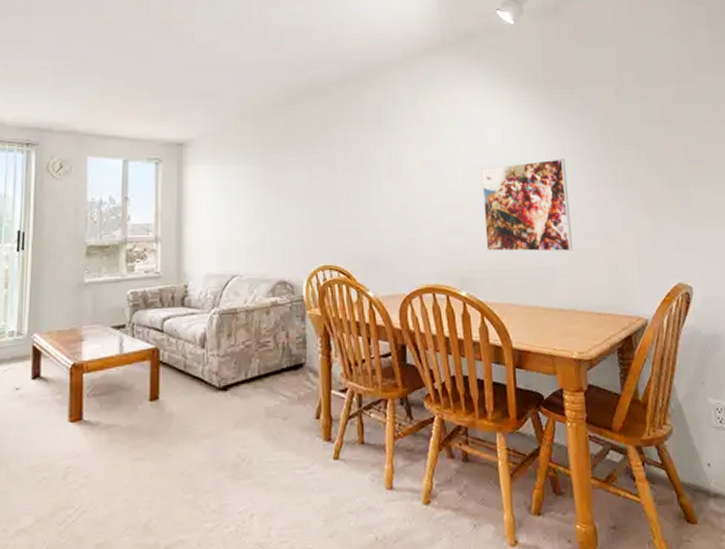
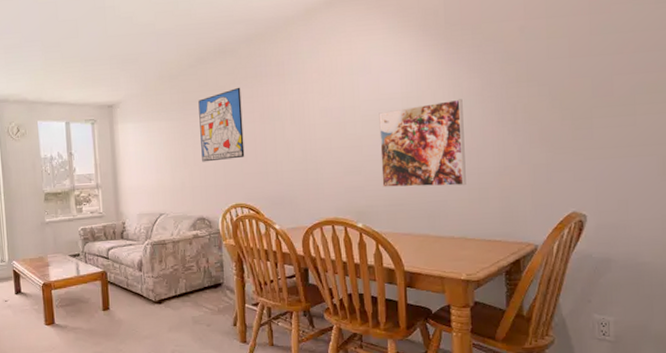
wall art: none [285,131,336,215] -> present [198,87,245,162]

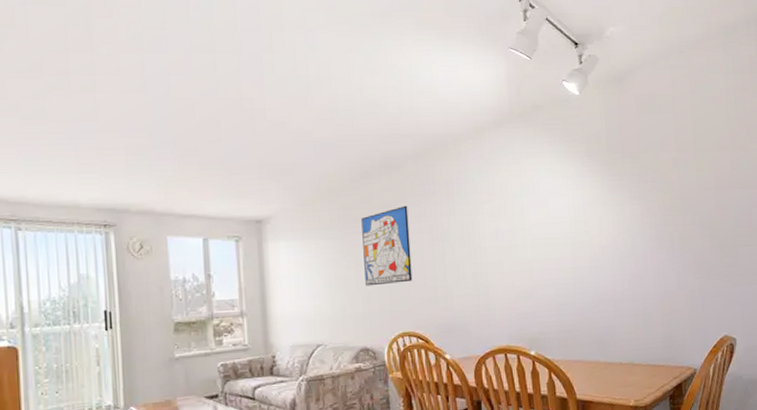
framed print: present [379,99,466,188] -> none [548,225,632,313]

